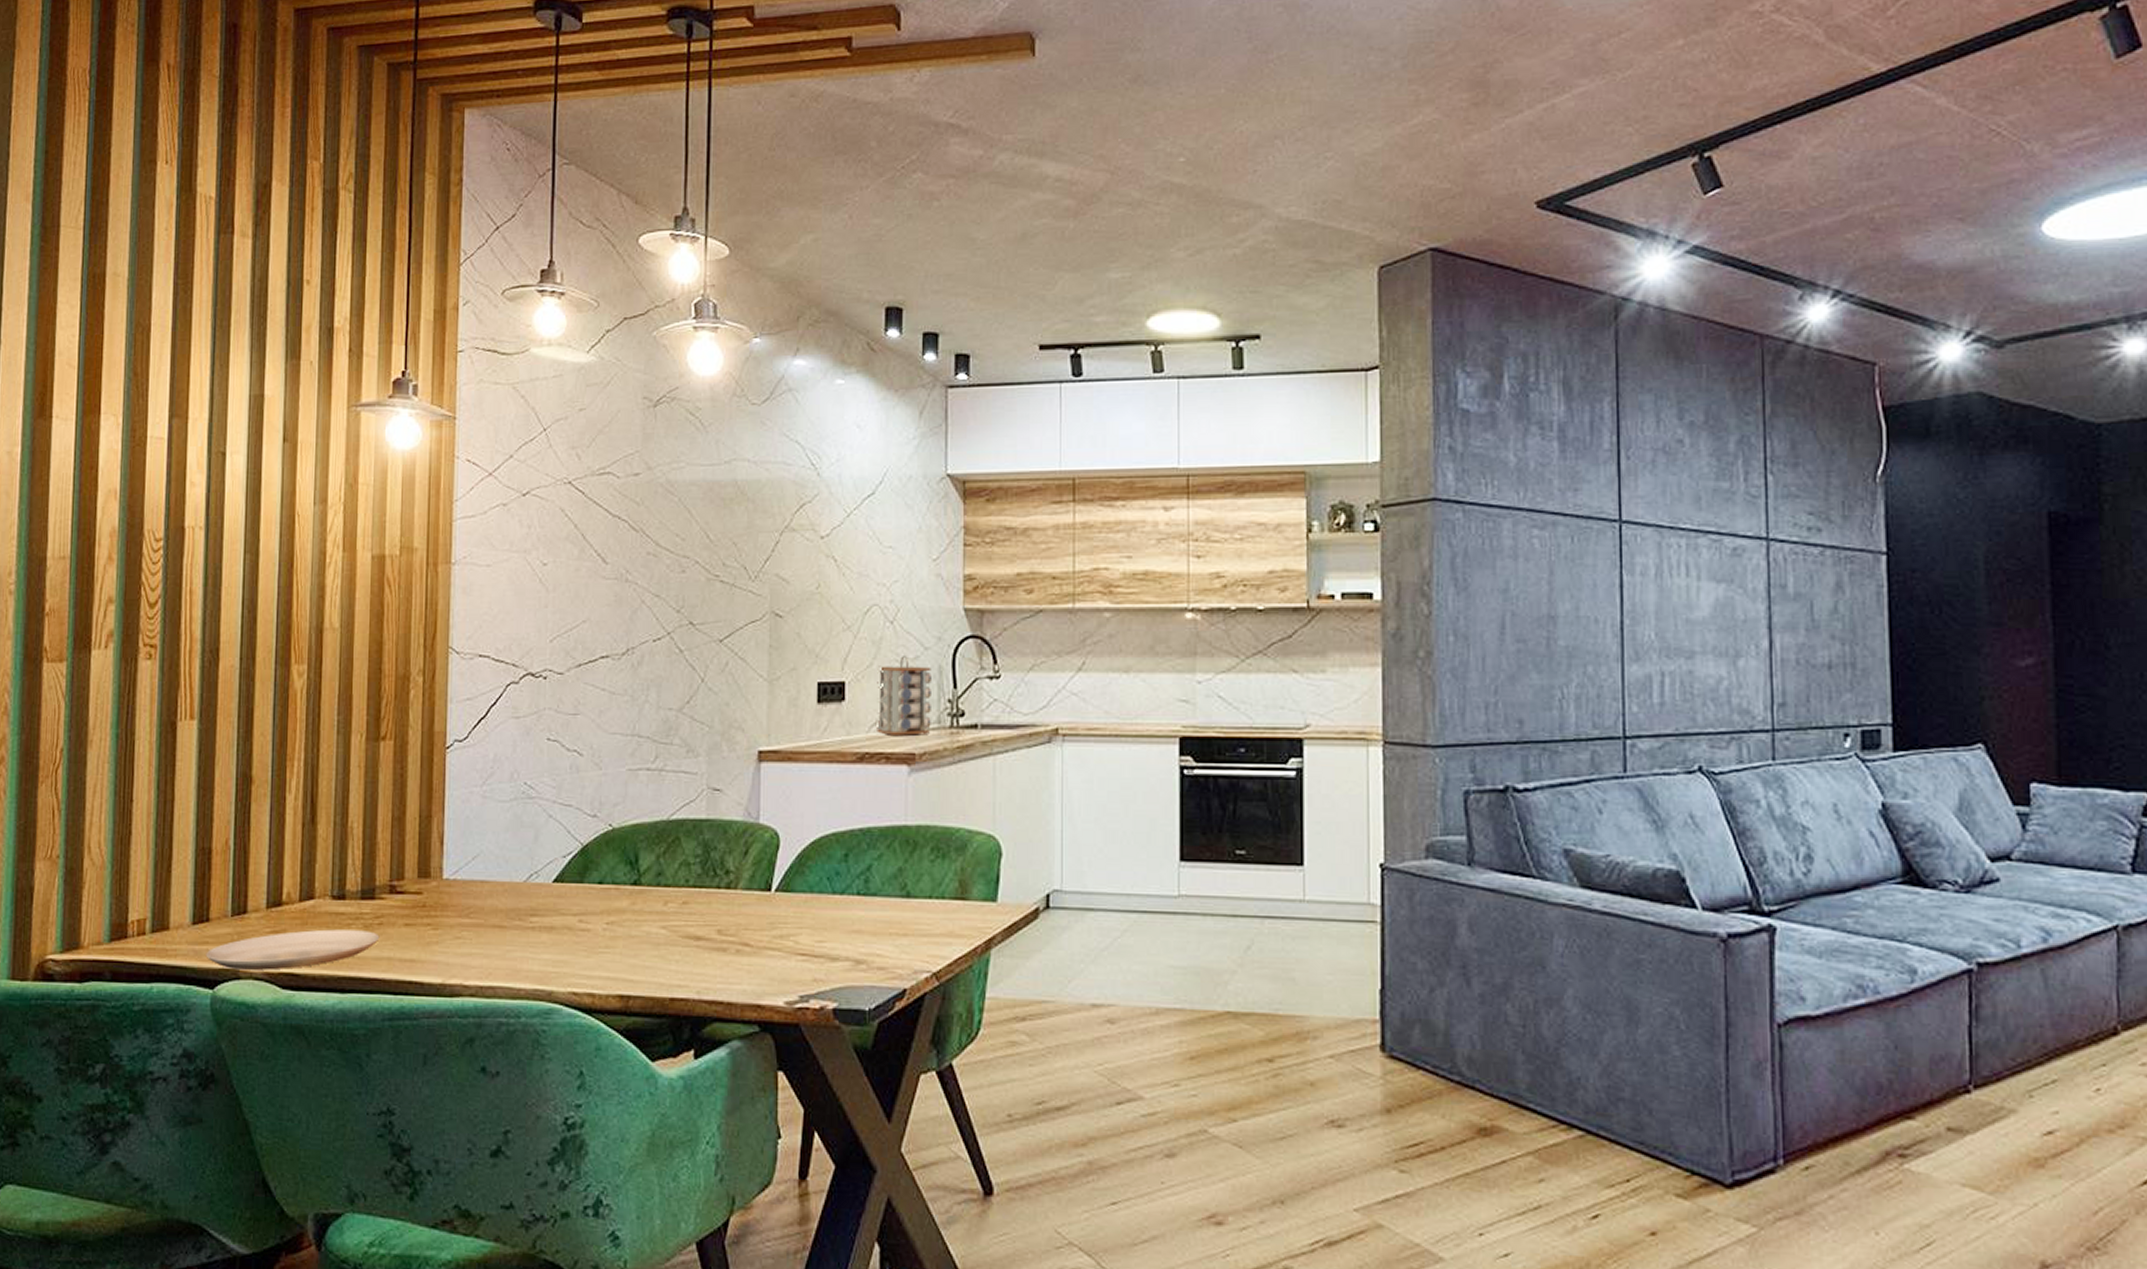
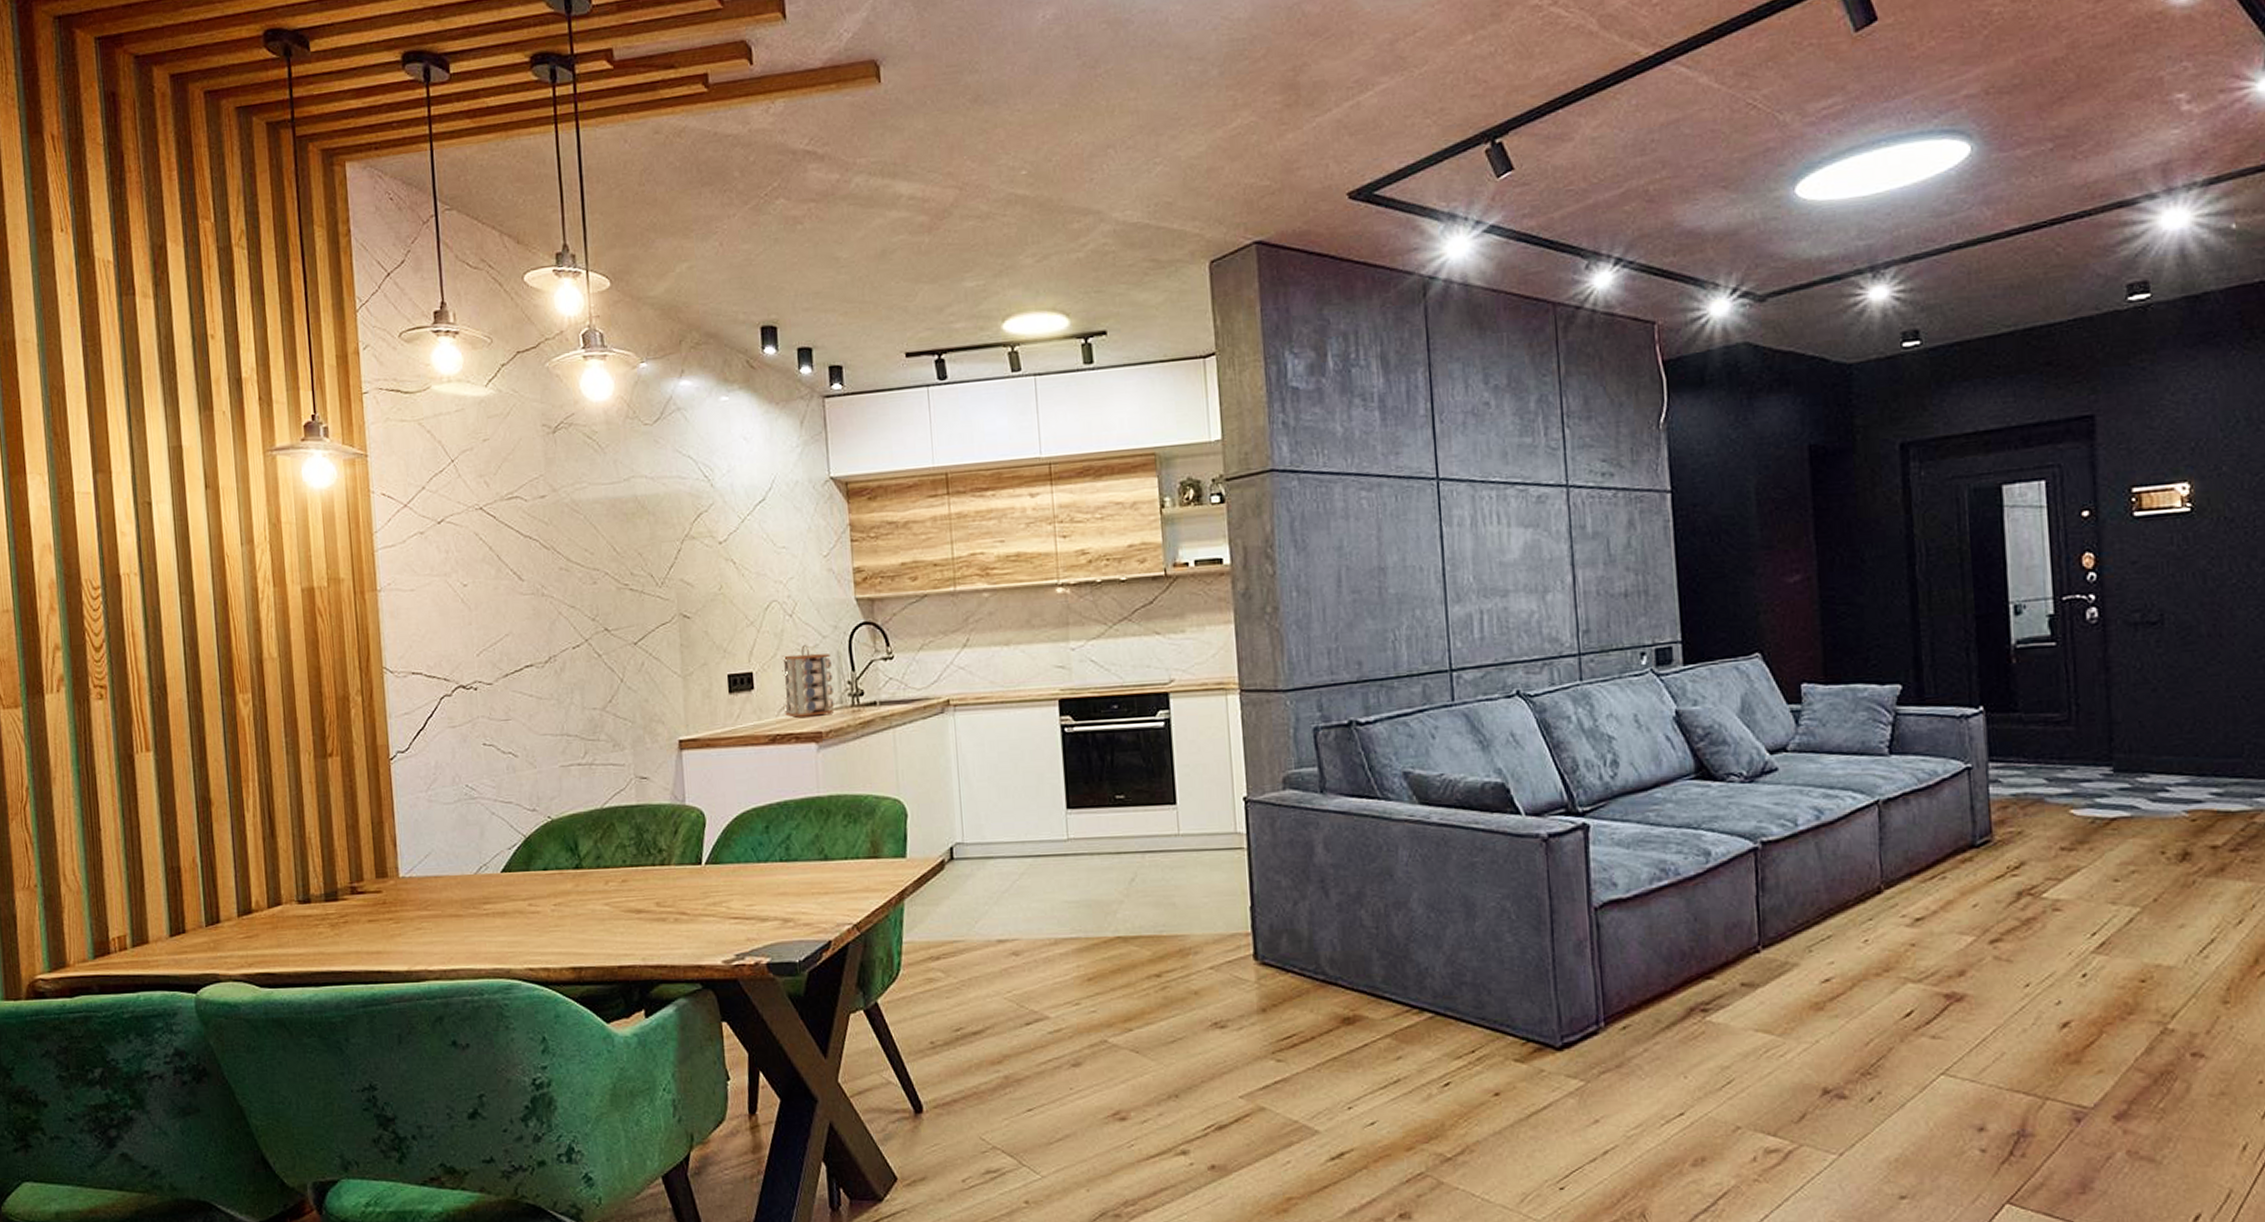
plate: present [206,929,380,970] -> none [185,929,346,974]

